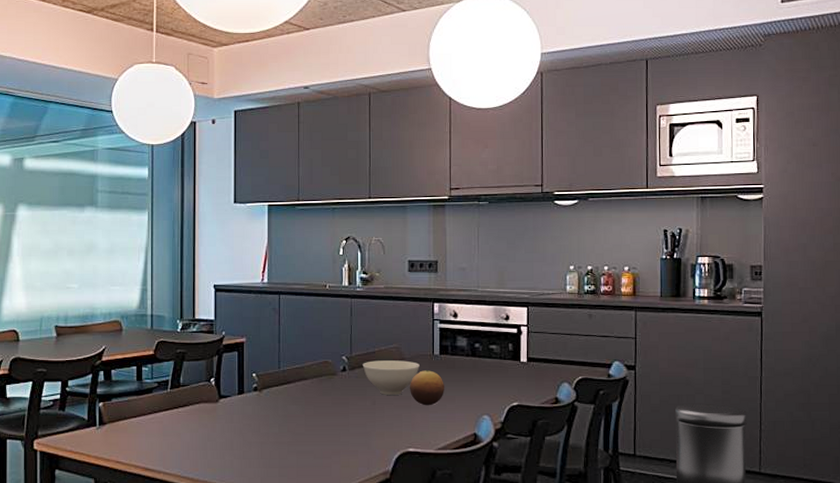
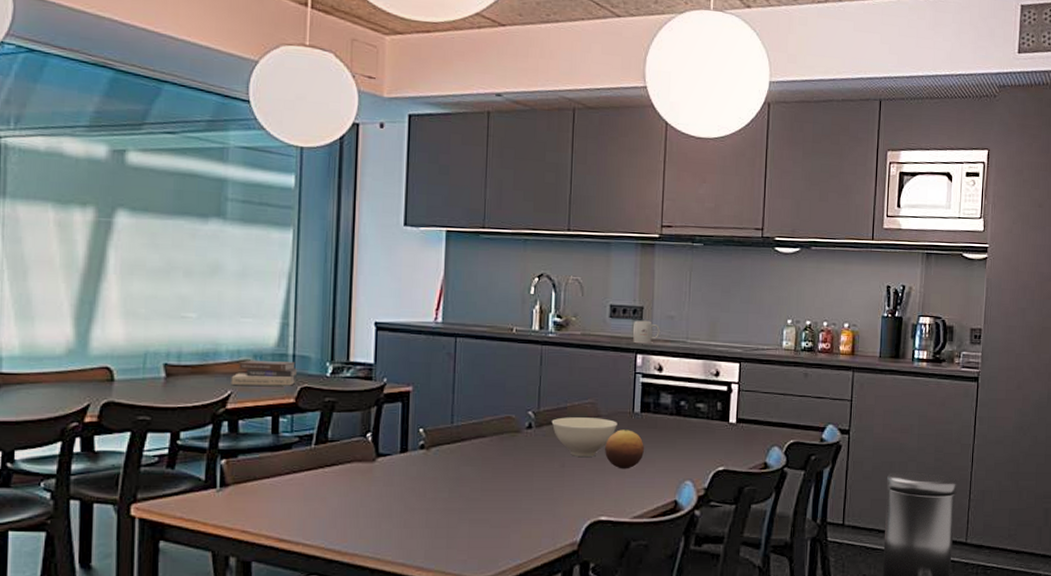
books: none [105,320,154,341] -> present [231,359,297,386]
mug: none [429,273,453,294] -> present [632,320,660,344]

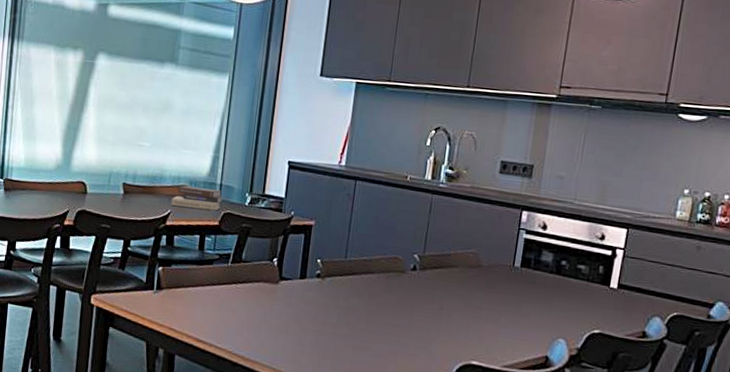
bowl: present [551,417,617,457] -> none [434,263,497,304]
fruit: present [605,429,644,469] -> none [482,281,521,320]
mug: present [632,320,660,344] -> none [520,178,548,202]

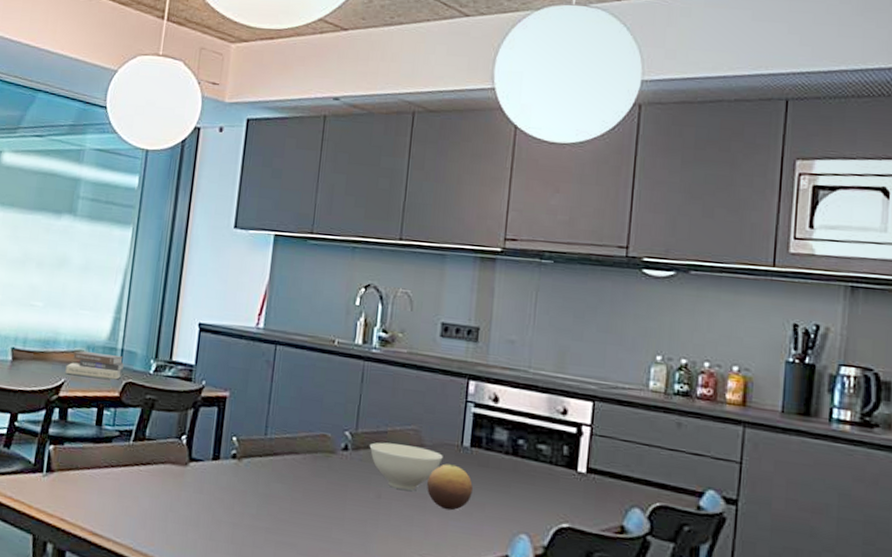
bowl: none [434,263,497,304] -> present [369,442,443,491]
fruit: none [482,281,521,320] -> present [427,464,473,511]

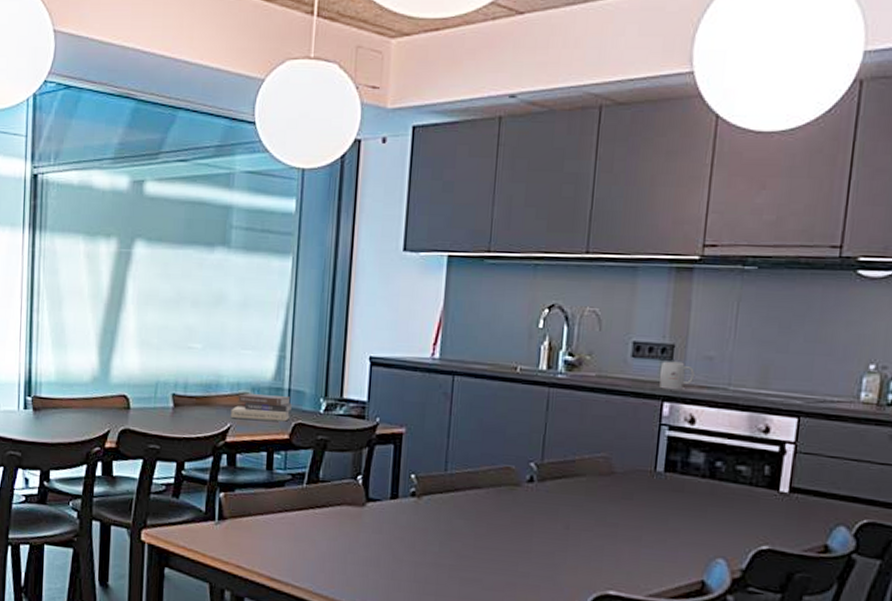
bowl: present [369,442,443,491] -> none [556,472,635,520]
fruit: present [427,464,473,511] -> none [618,491,667,538]
mug: none [465,342,498,370] -> present [659,361,694,390]

